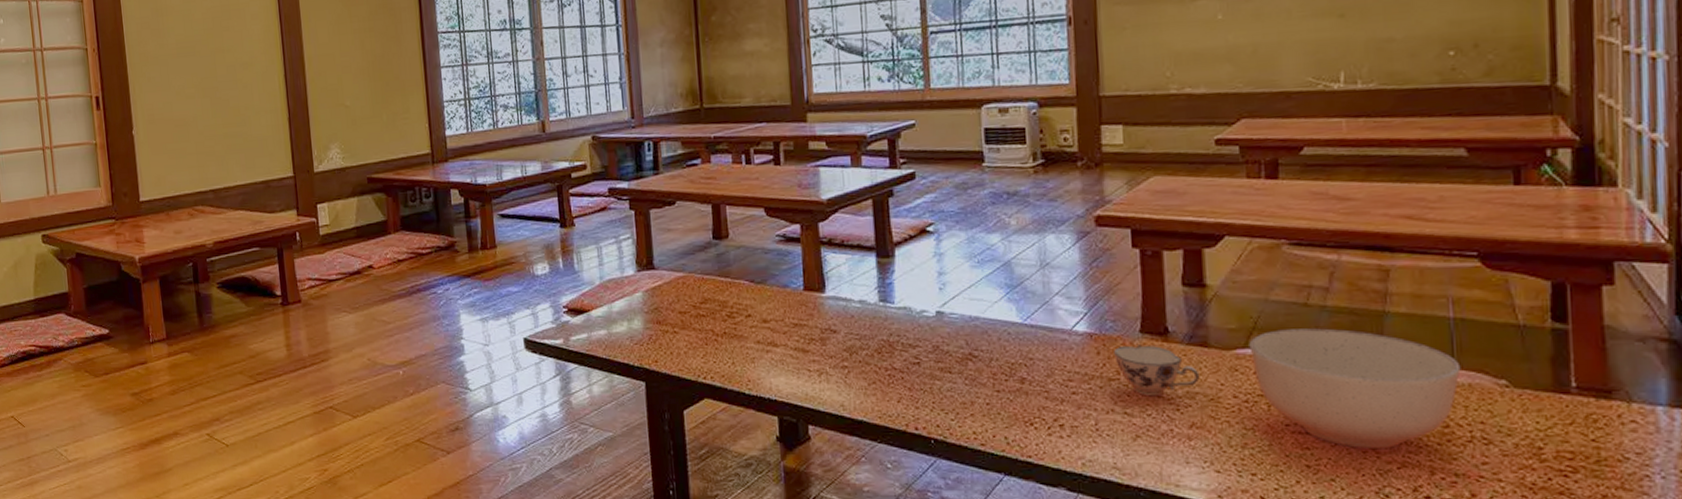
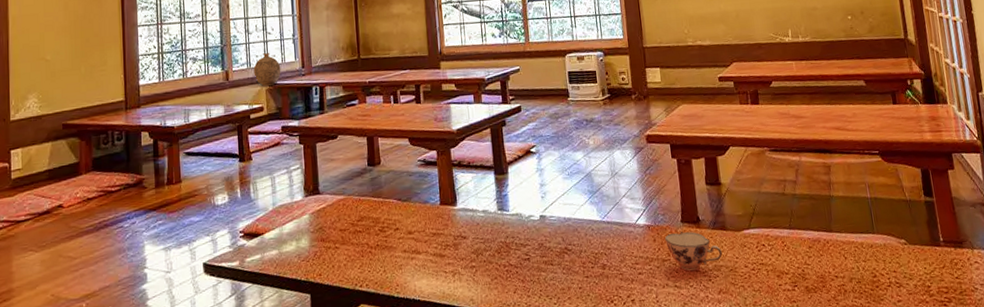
decorative vase: none [573,100,607,140] -> present [253,53,281,87]
bowl: present [1249,328,1461,450] -> none [751,210,878,298]

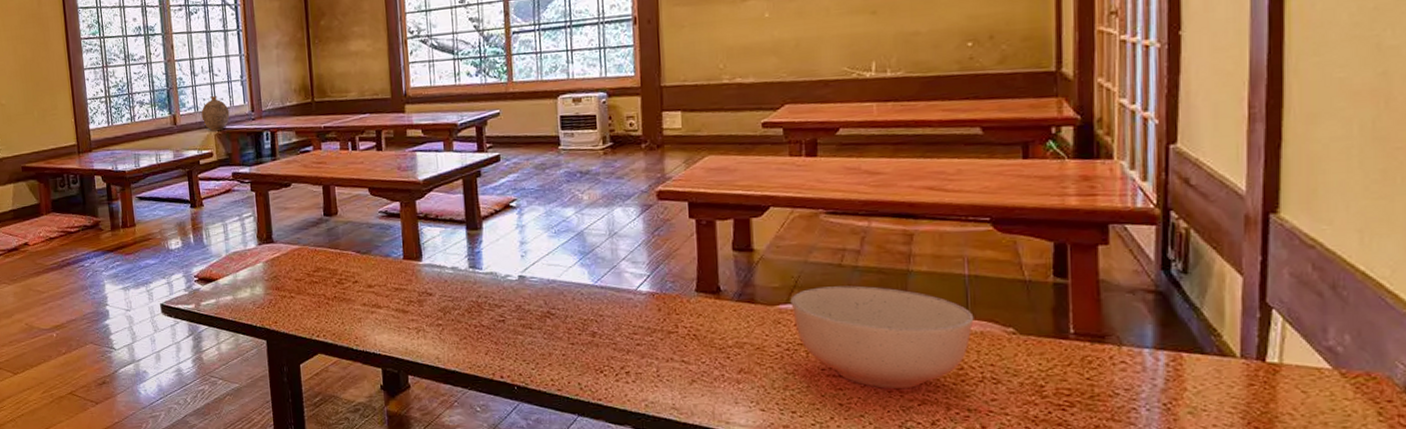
teacup: present [665,232,723,271] -> none [673,302,748,347]
bowl: none [751,210,878,298] -> present [790,285,974,390]

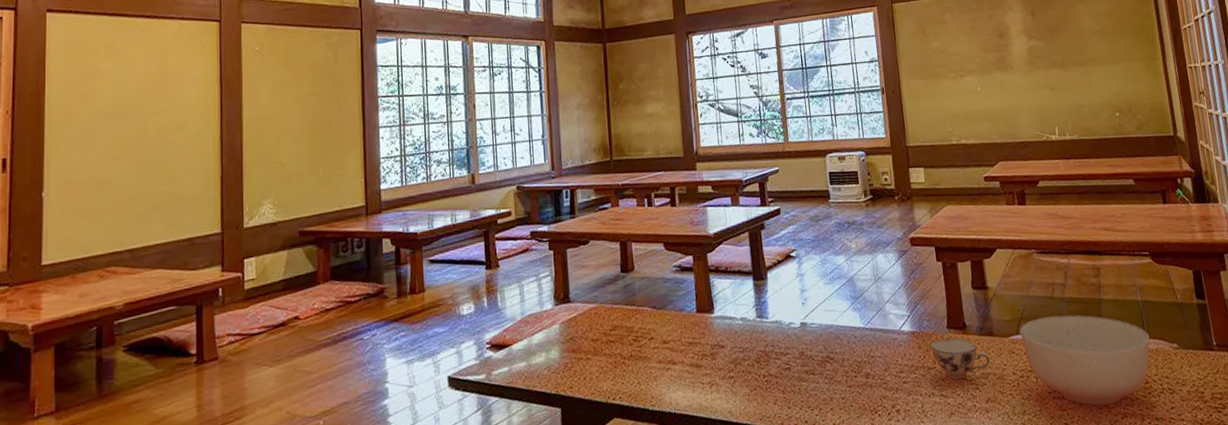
decorative vase: present [201,96,230,131] -> none [501,155,530,190]
teacup: none [673,302,748,347] -> present [930,338,990,380]

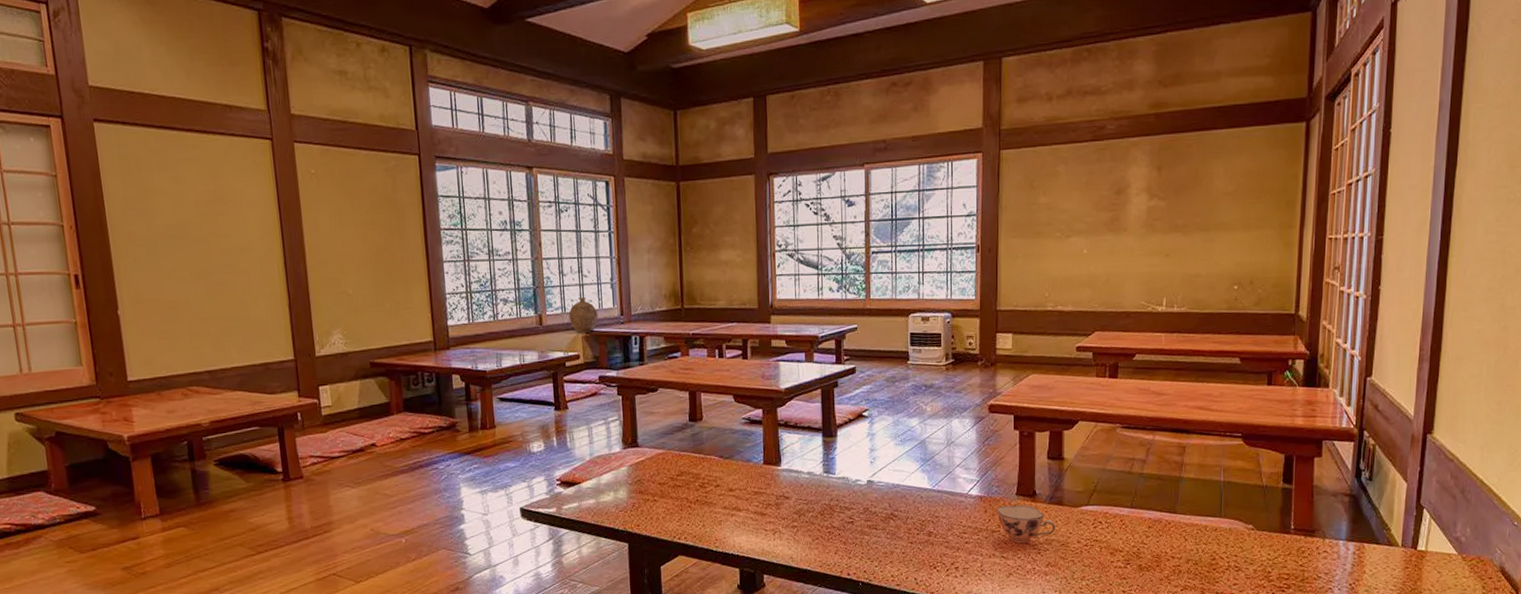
decorative vase: none [501,155,530,190] -> present [568,297,598,334]
bowl: present [1019,315,1150,406] -> none [1090,490,1225,578]

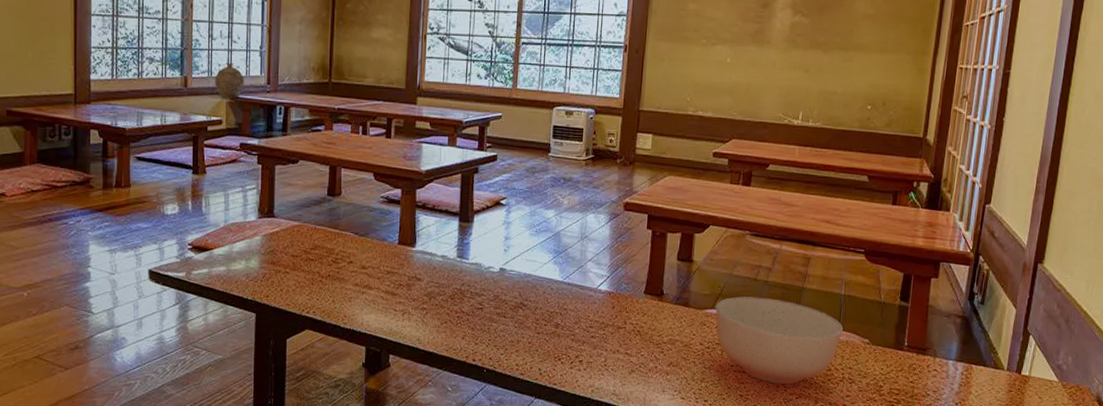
teacup: present [997,504,1056,544] -> none [624,302,680,342]
bowl: none [1090,490,1225,578] -> present [715,296,844,385]

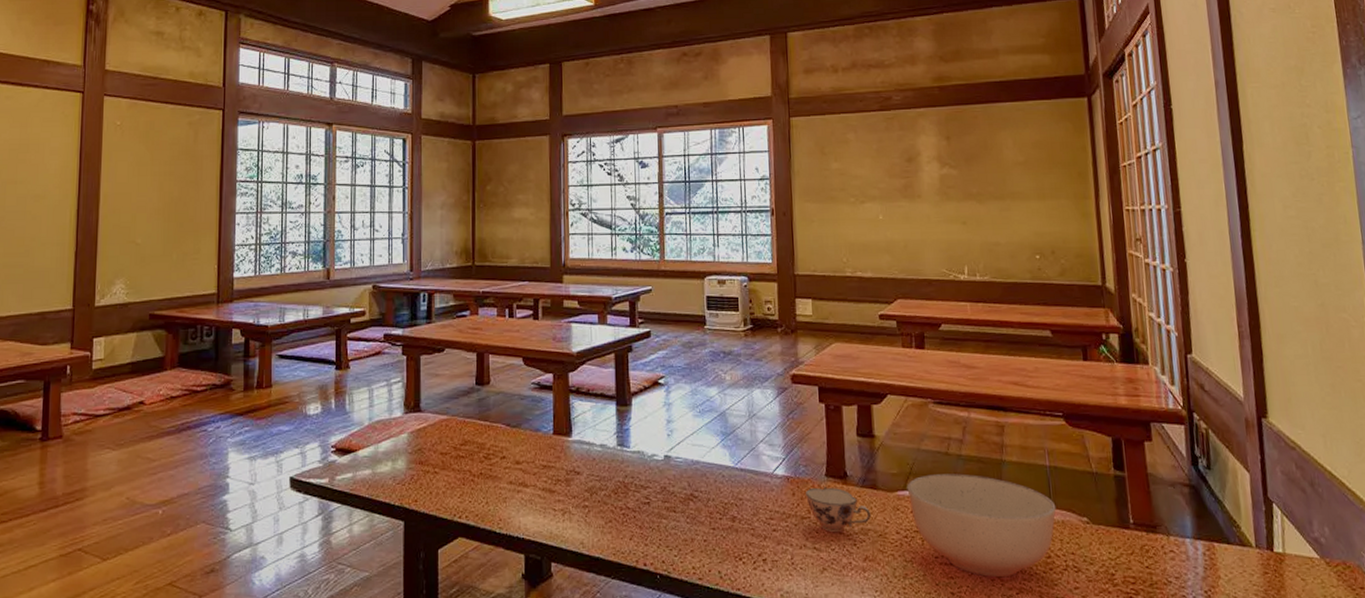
decorative vase: present [214,63,245,99] -> none [357,252,387,289]
teacup: none [624,302,680,342] -> present [806,487,872,533]

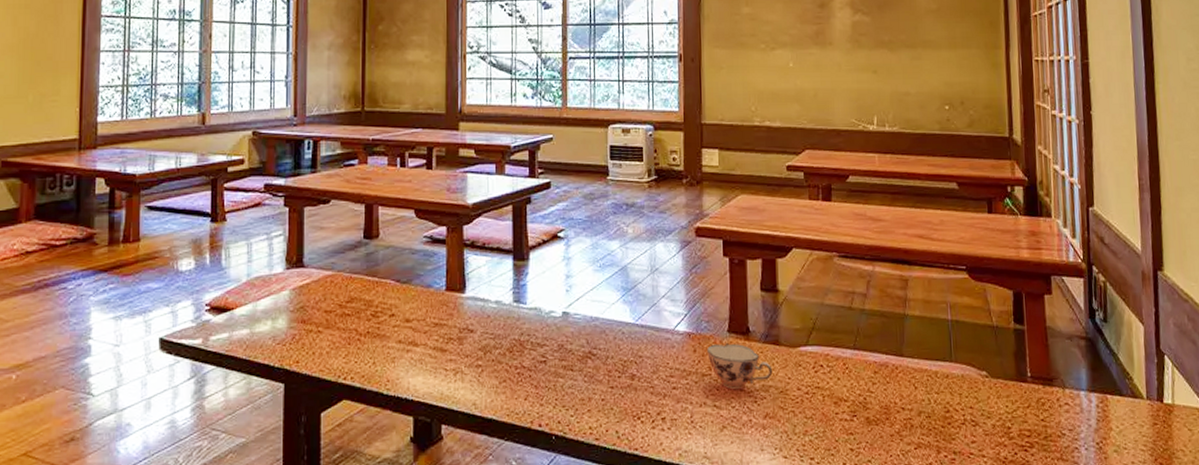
bowl: present [907,474,1056,578] -> none [809,328,956,433]

